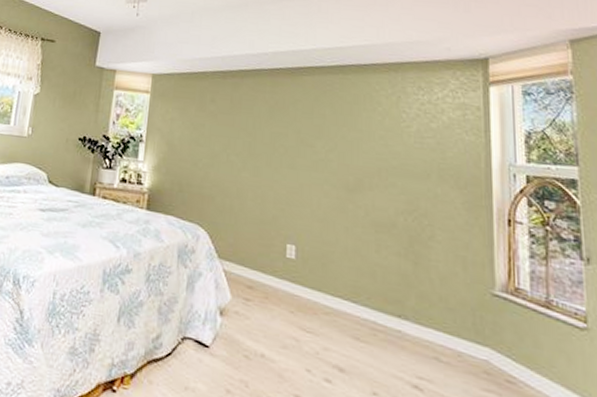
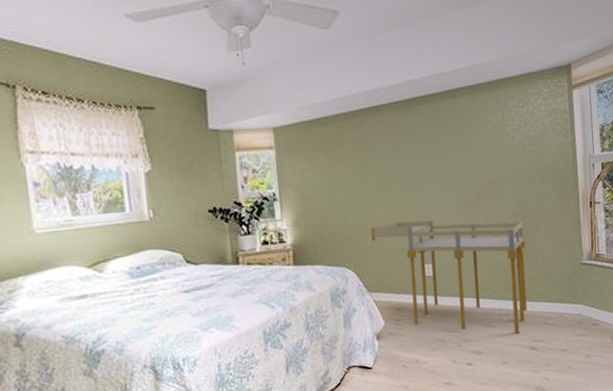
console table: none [231,189,416,361] -> present [371,220,527,334]

